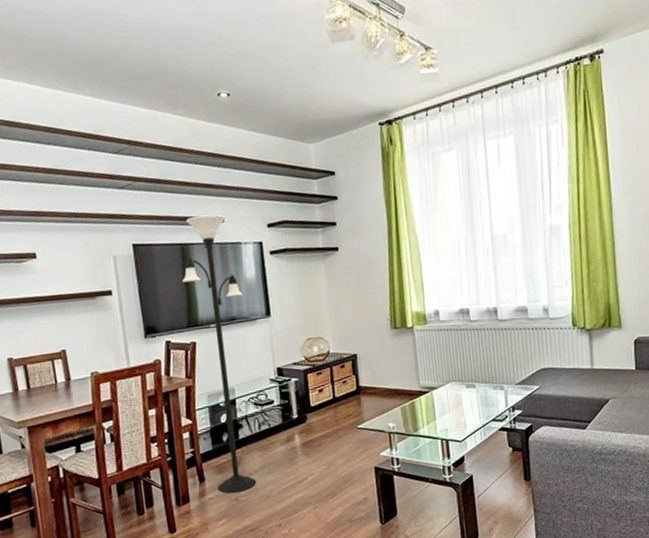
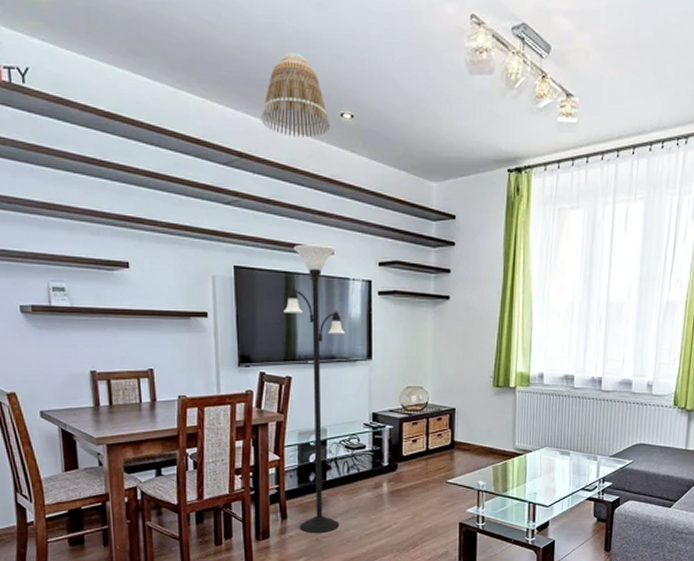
lamp shade: none [145,46,210,121] -> present [260,52,331,138]

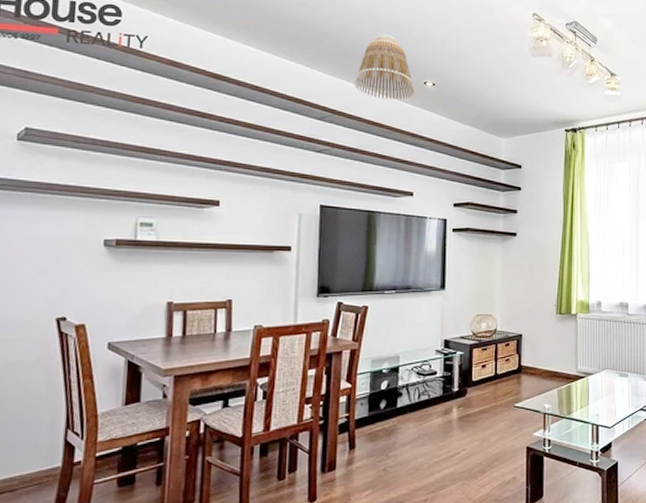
floor lamp: present [284,244,346,533] -> none [364,187,422,463]

